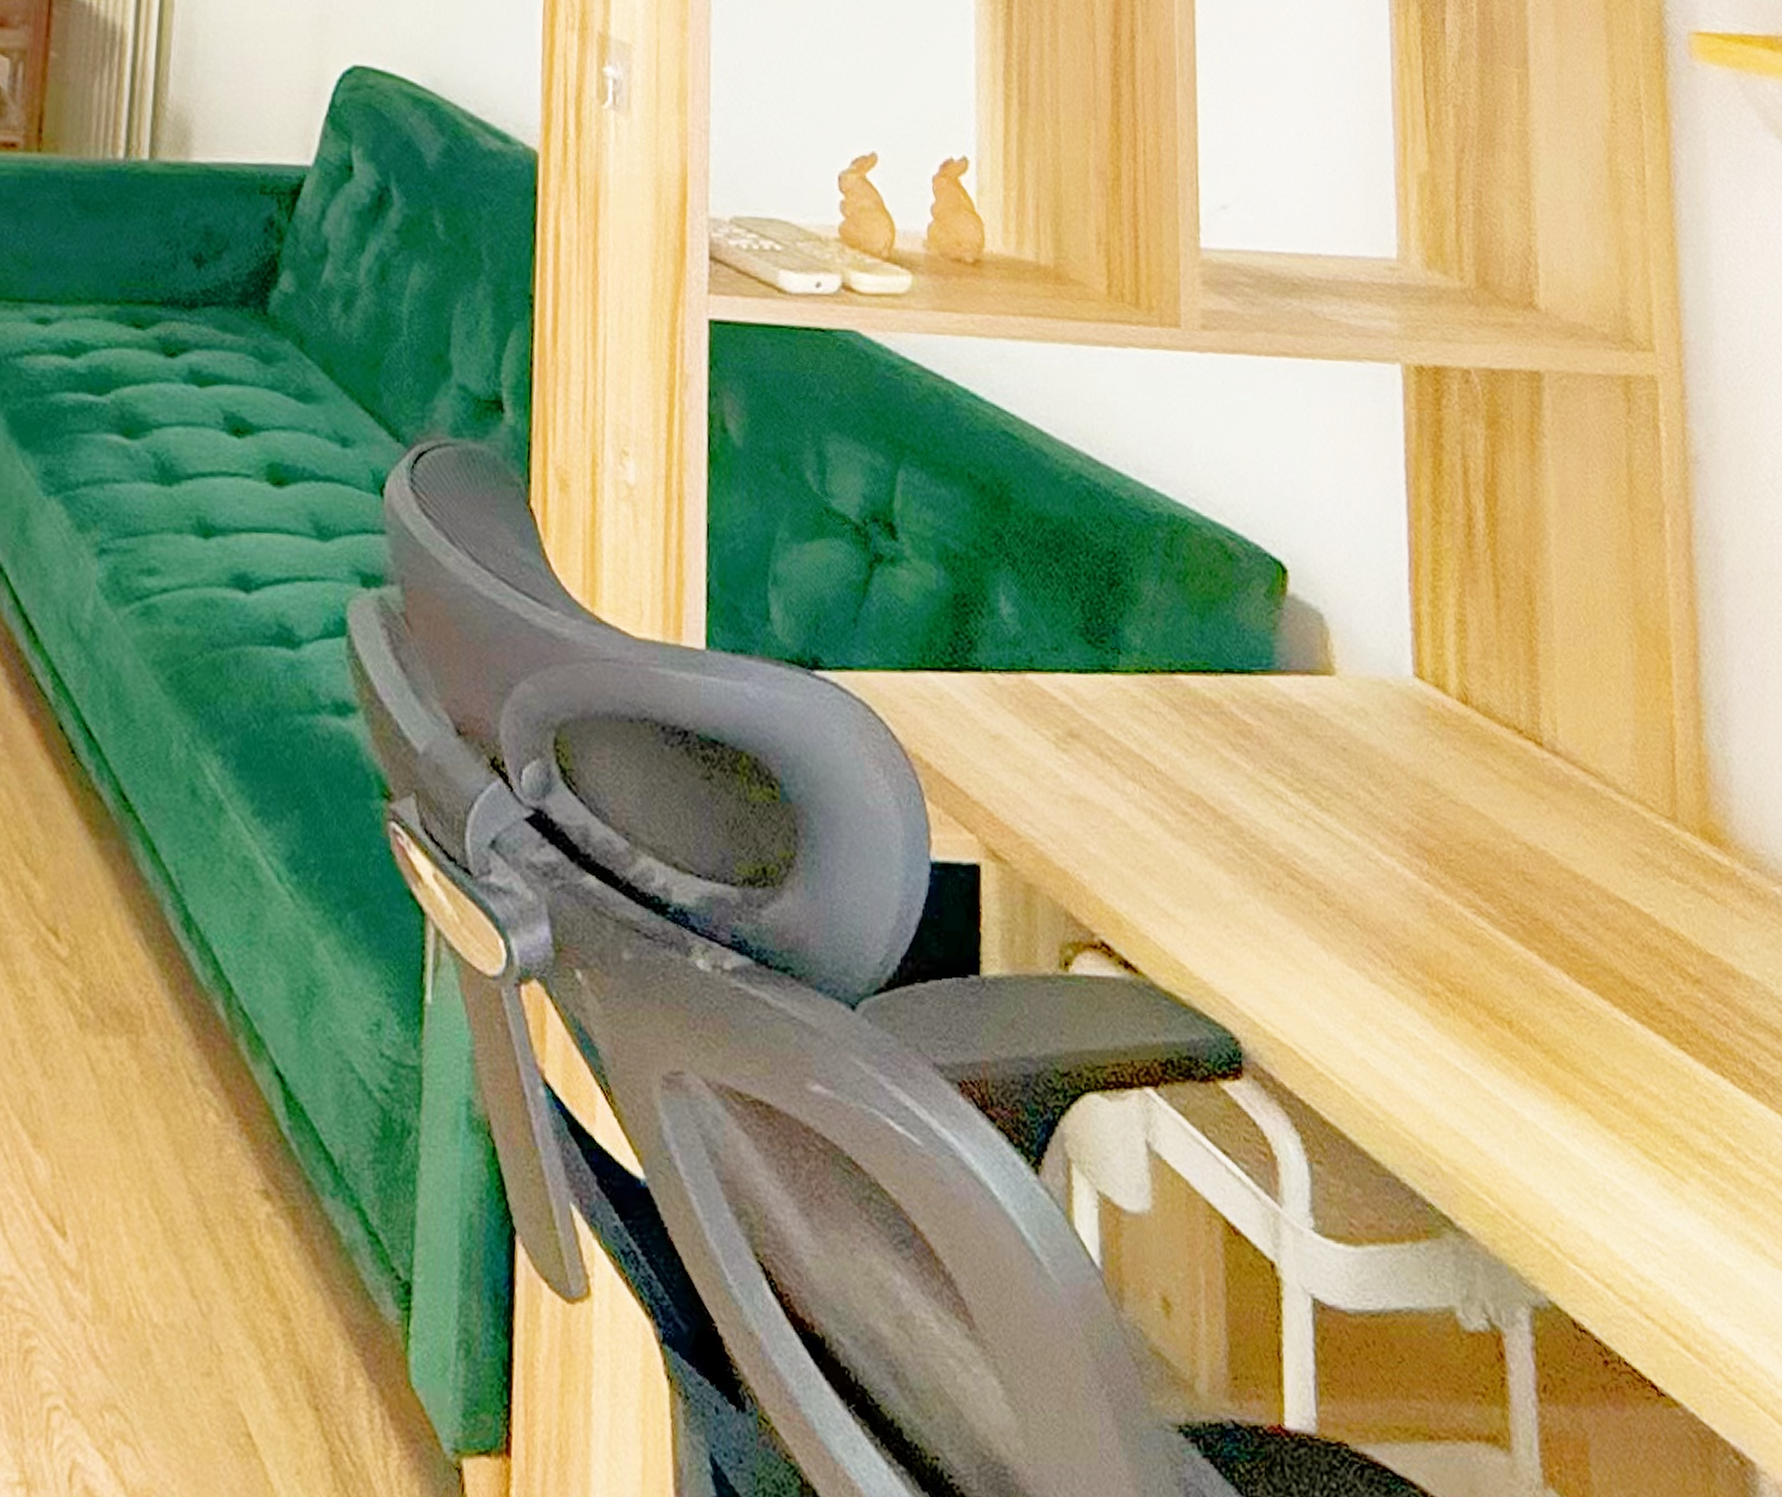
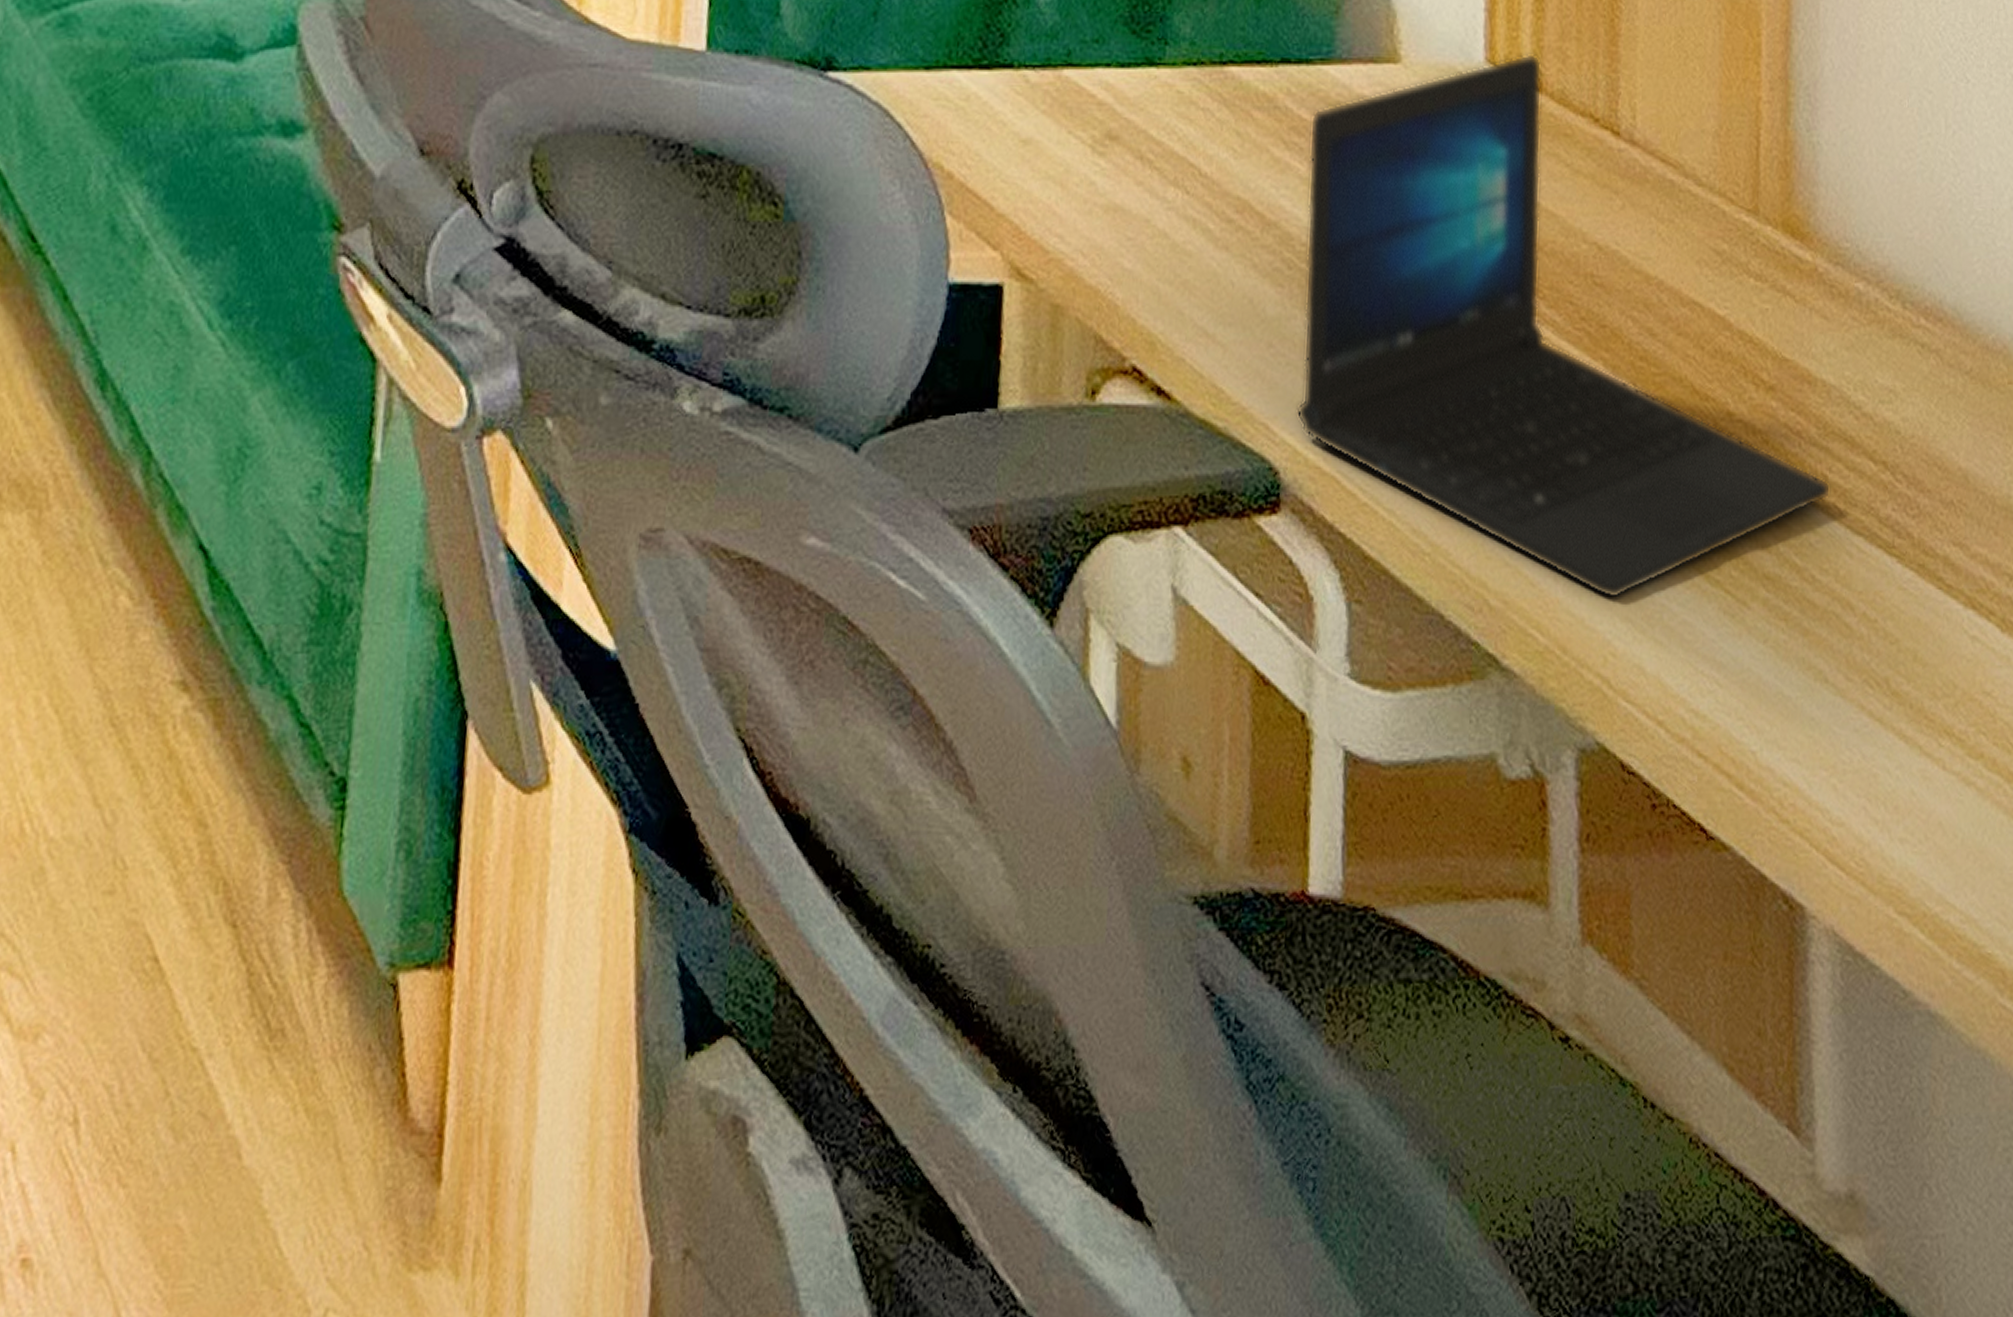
laptop: none [1253,669,1759,1170] -> present [1296,53,1831,600]

